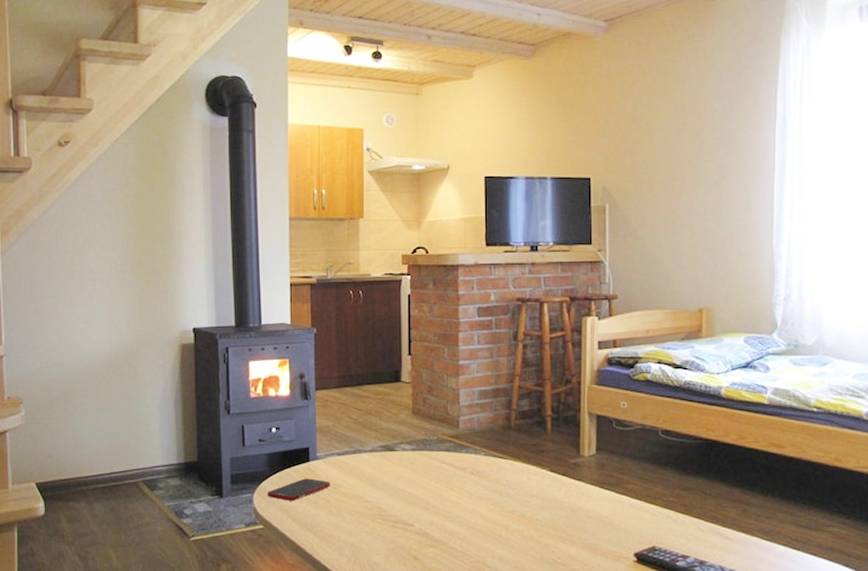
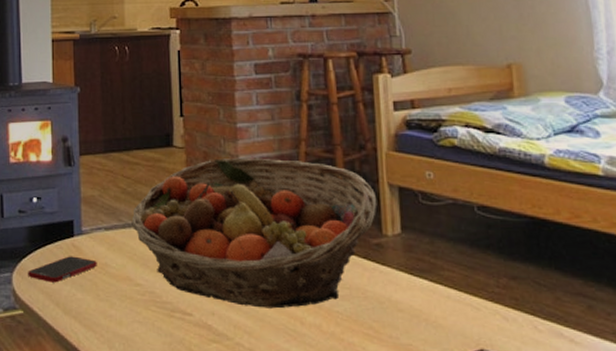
fruit basket: none [361,391,578,518] -> present [130,157,377,309]

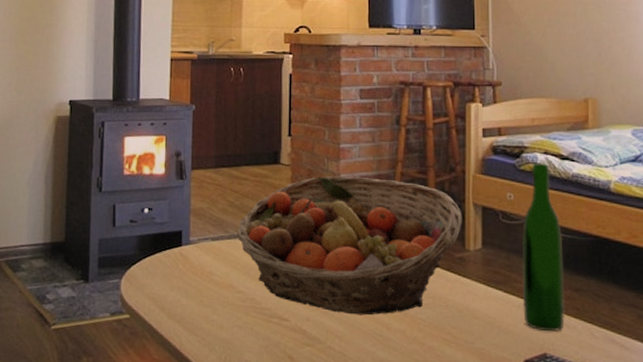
cell phone: present [28,256,97,283] -> none [136,264,203,289]
wine bottle: none [445,137,502,325] -> present [521,162,566,332]

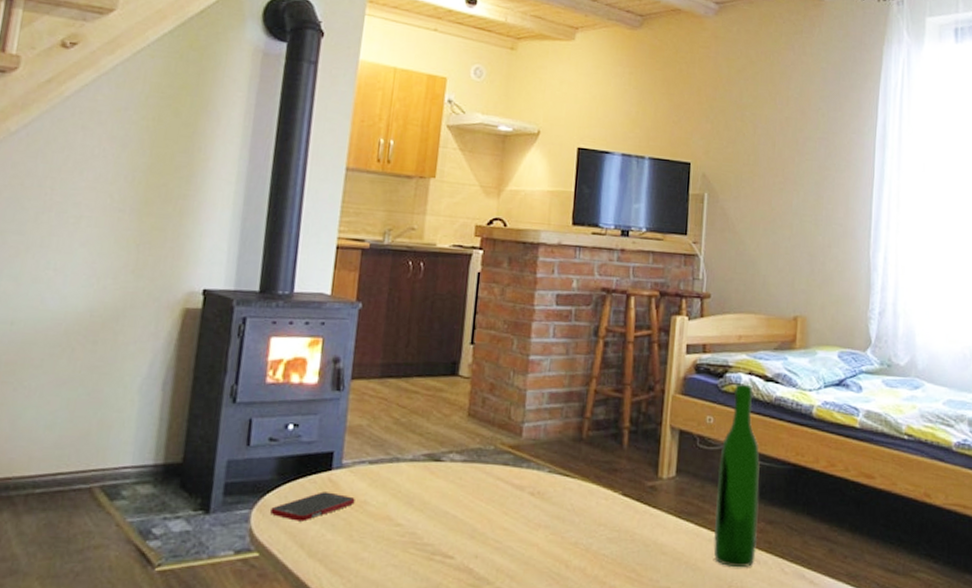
cell phone: none [136,264,203,289] -> present [270,492,355,522]
fruit basket: present [236,176,462,315] -> none [399,391,658,551]

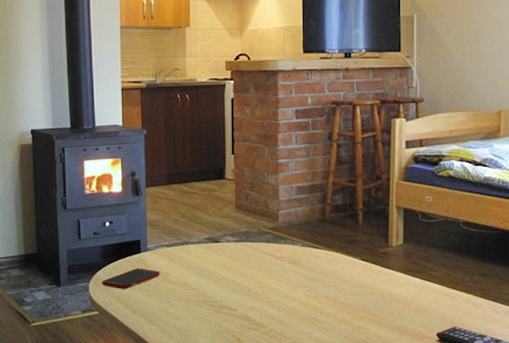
wine bottle: present [713,383,761,568] -> none [437,169,474,310]

